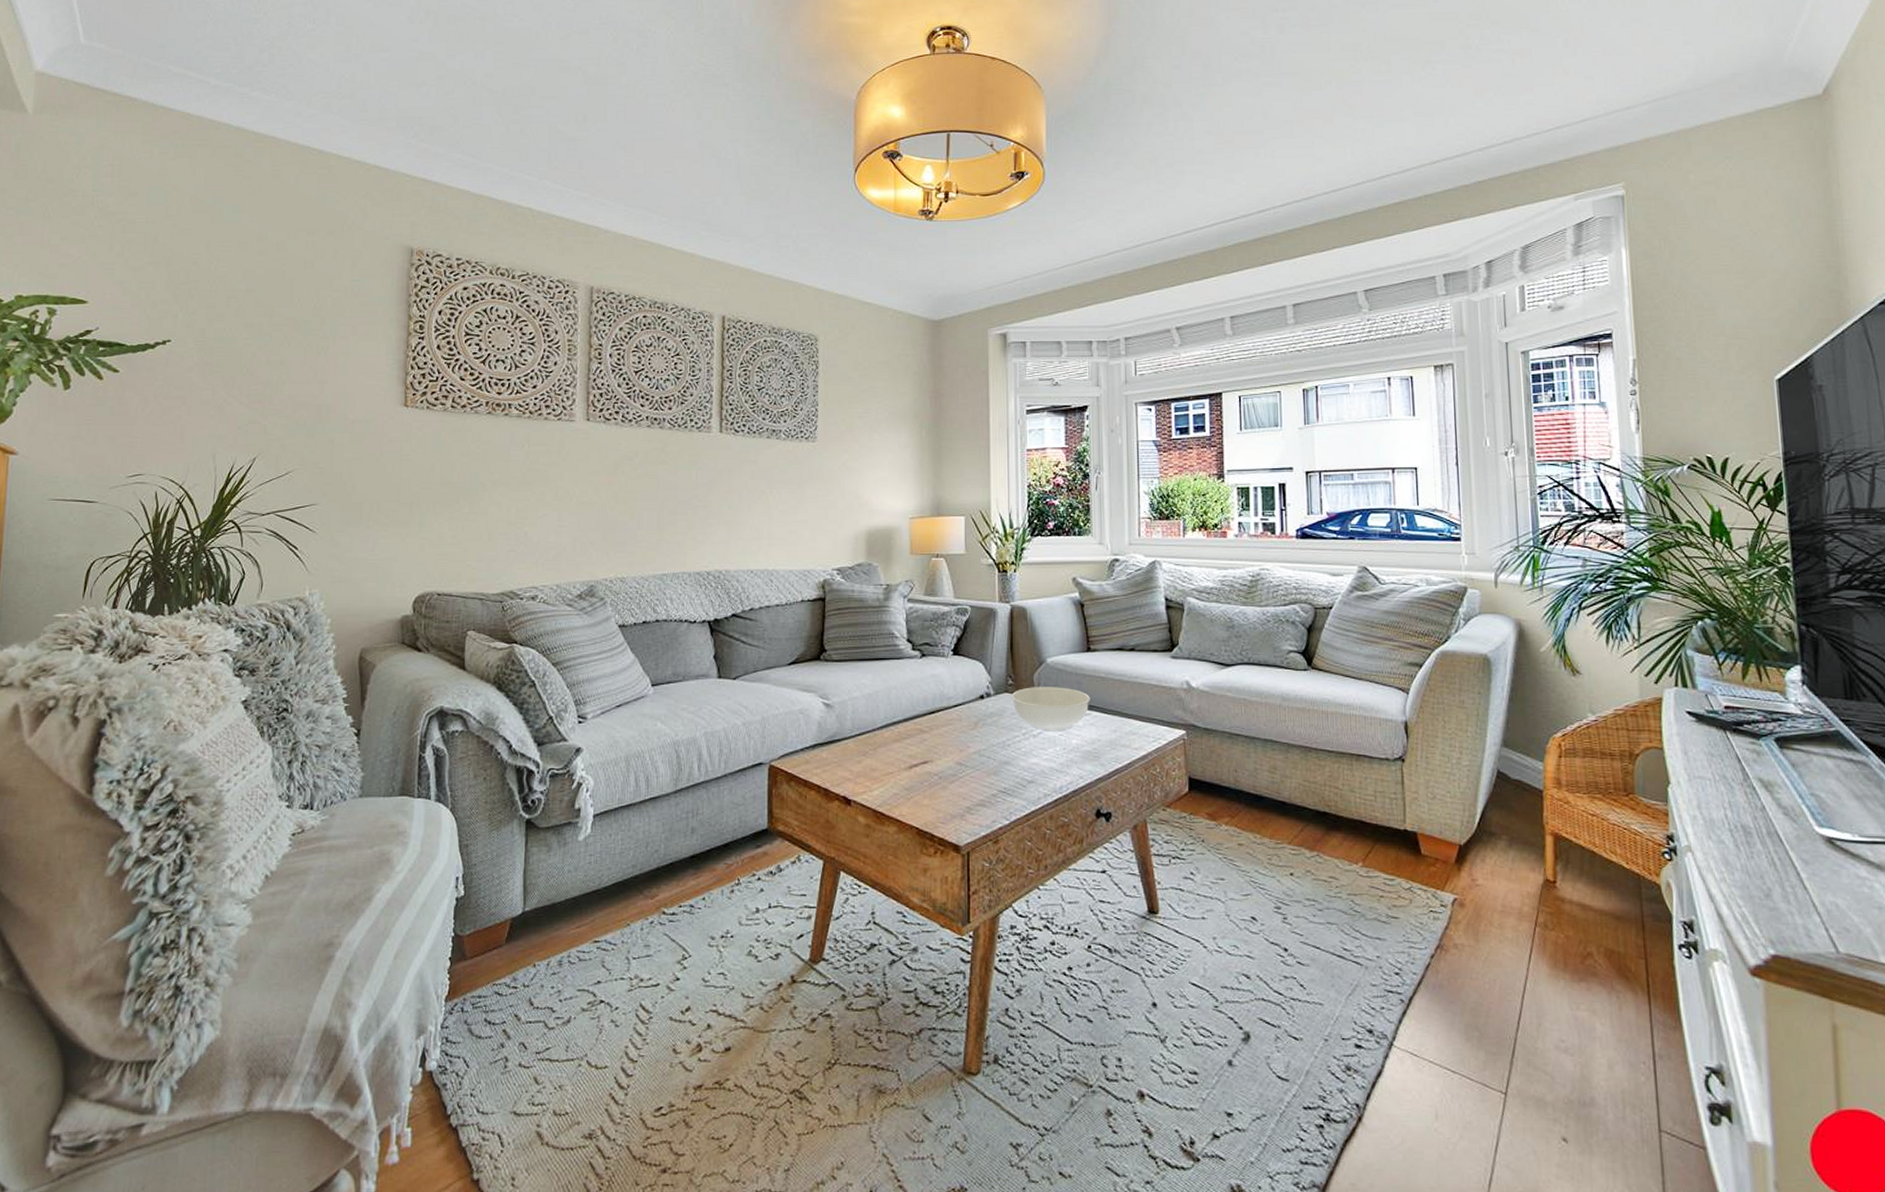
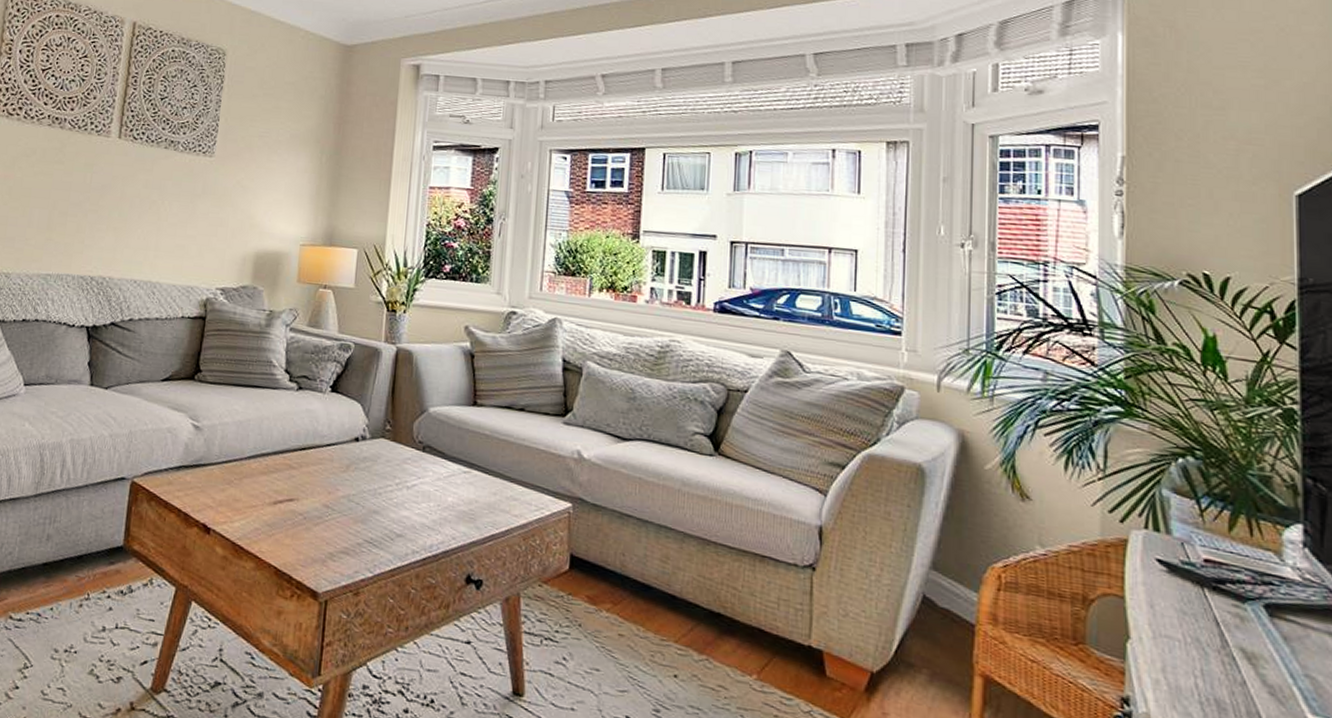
bowl: present [1011,687,1090,732] -> none [387,435,472,487]

